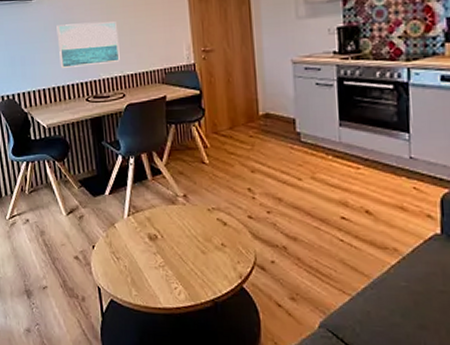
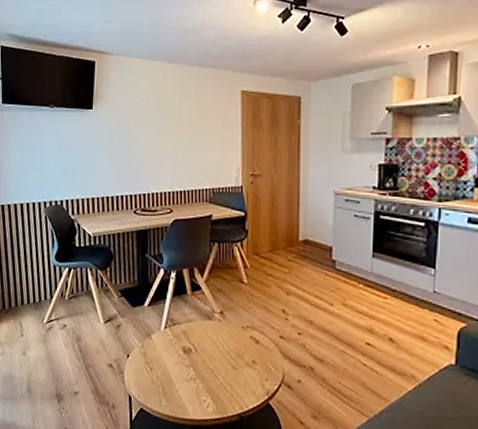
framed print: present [56,21,120,68] -> none [111,137,171,179]

